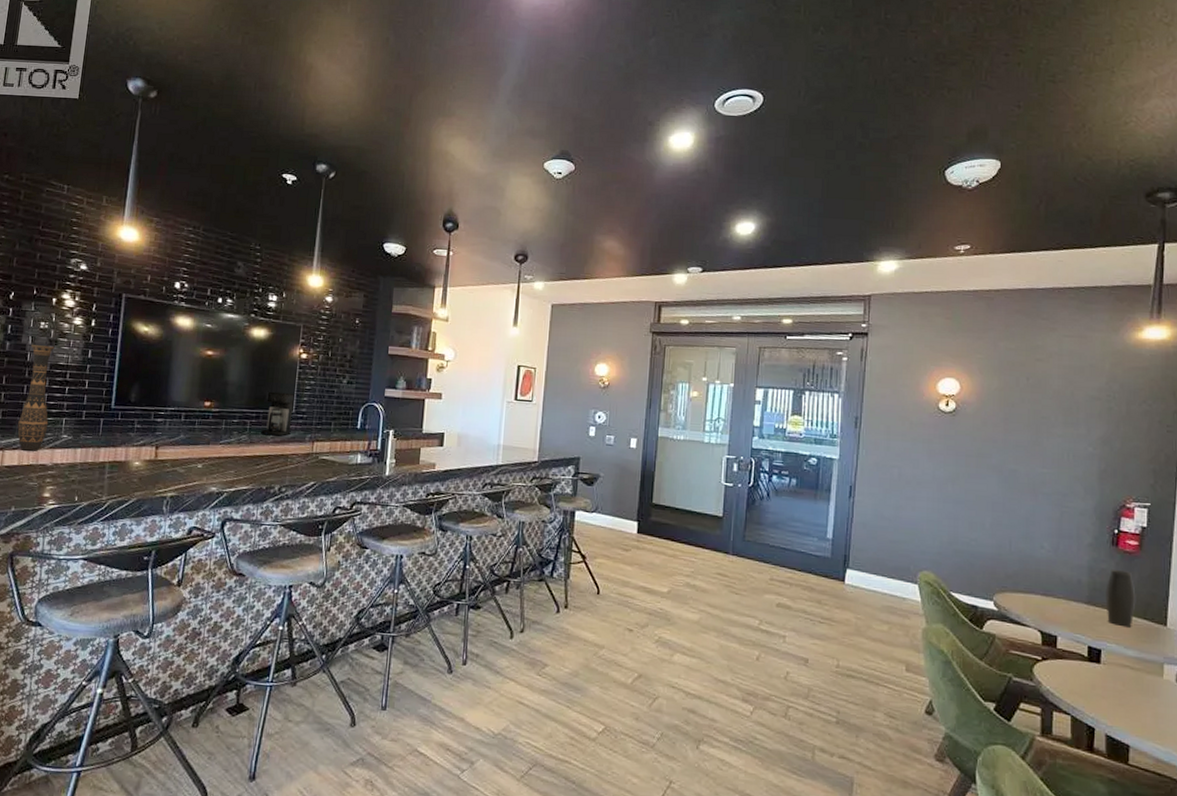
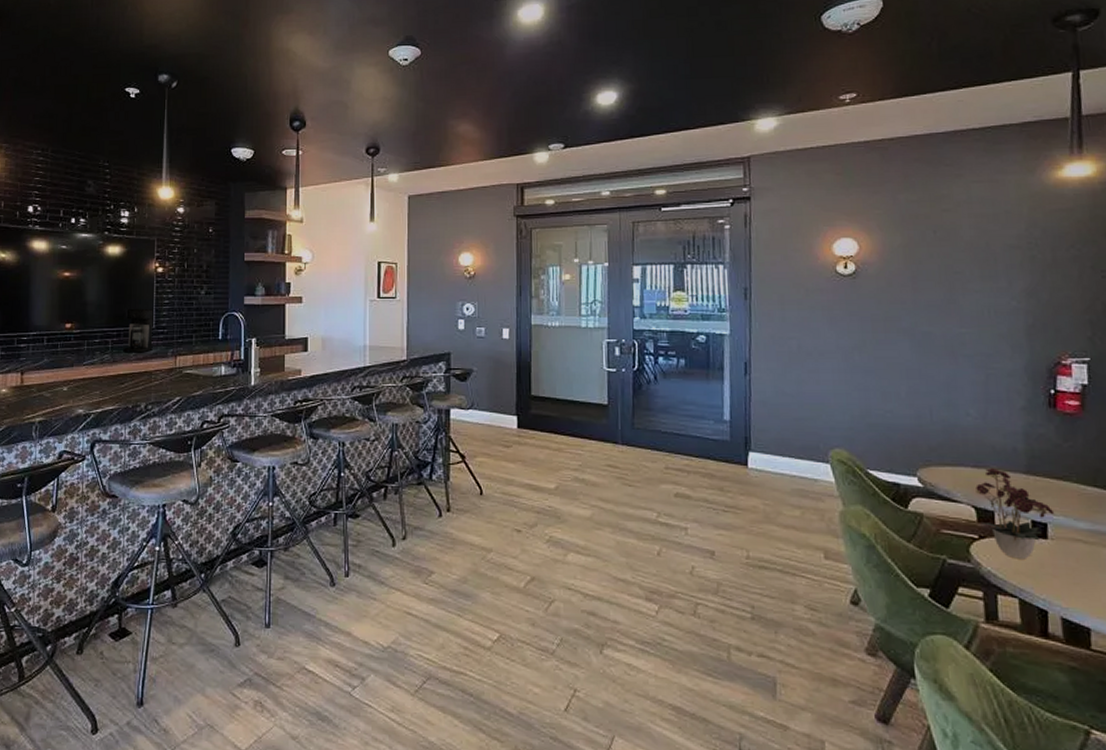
flower arrangement: none [1043,597,1108,682] -> present [976,468,1055,561]
vase: present [1105,568,1136,628] -> none [1046,433,1083,497]

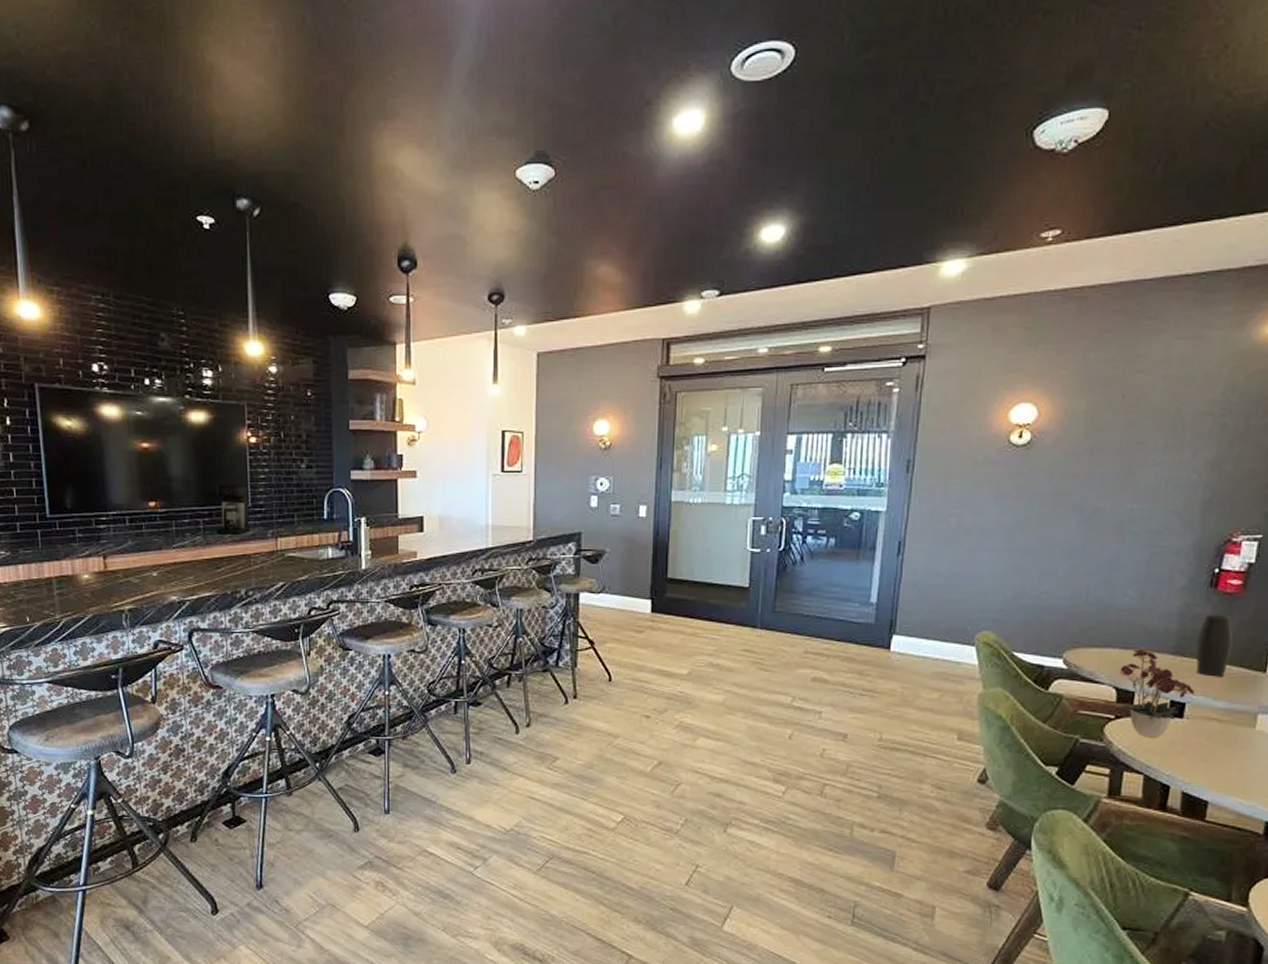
vase: none [1046,433,1083,497] -> present [1195,613,1233,677]

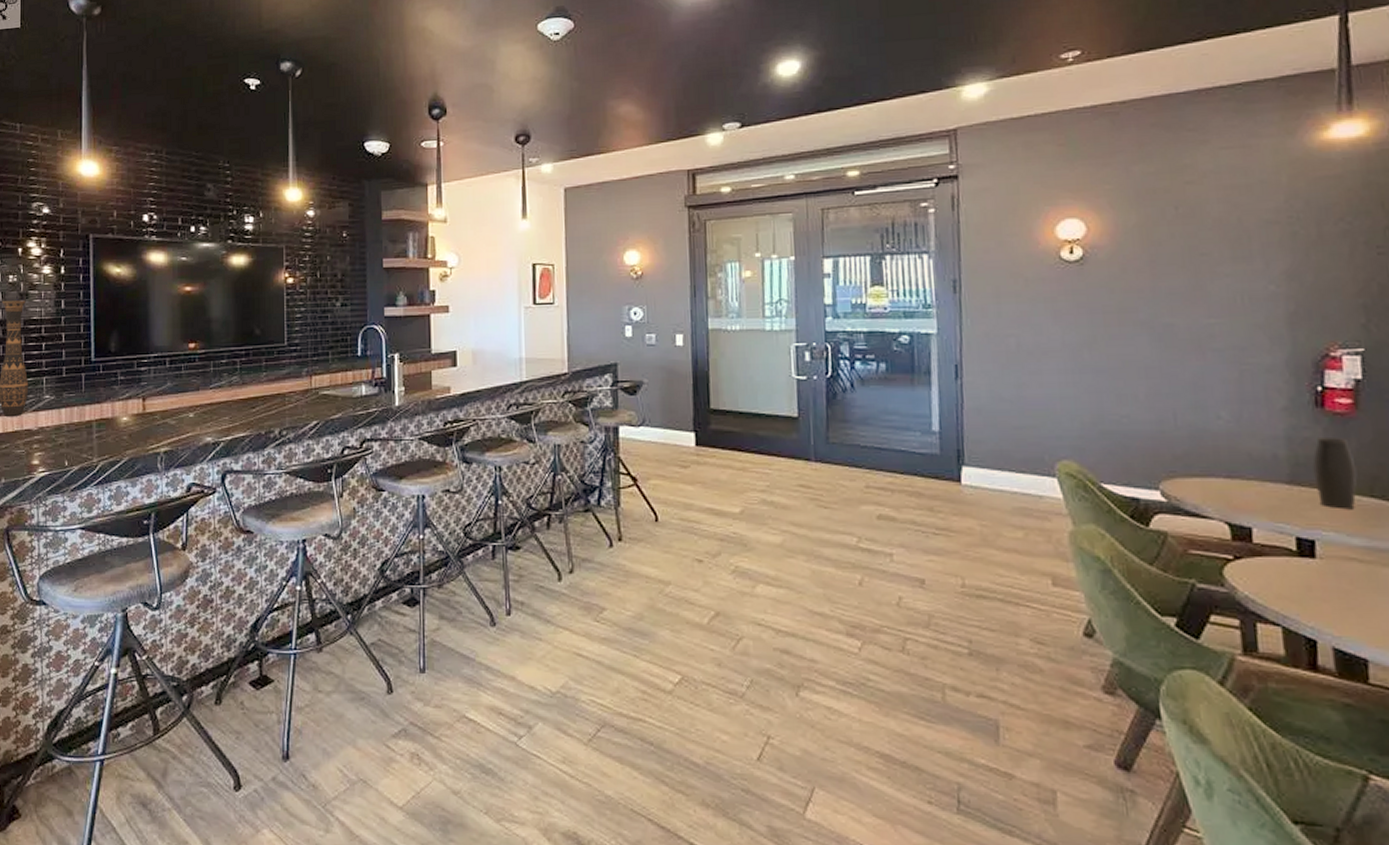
coffee maker: present [216,484,250,534] -> none [253,323,285,374]
flower arrangement: present [1120,649,1195,739] -> none [1229,479,1324,584]

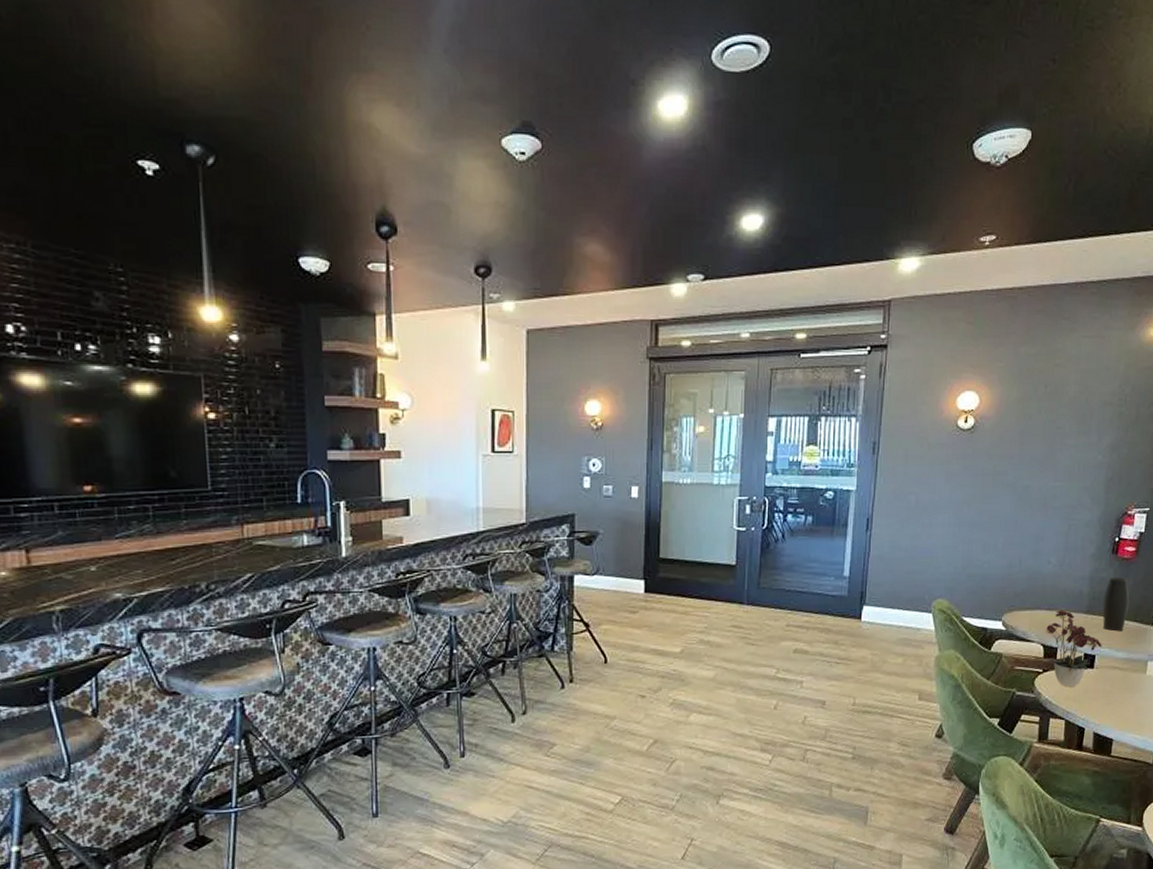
flower arrangement: none [1229,479,1324,584] -> present [1046,610,1102,688]

